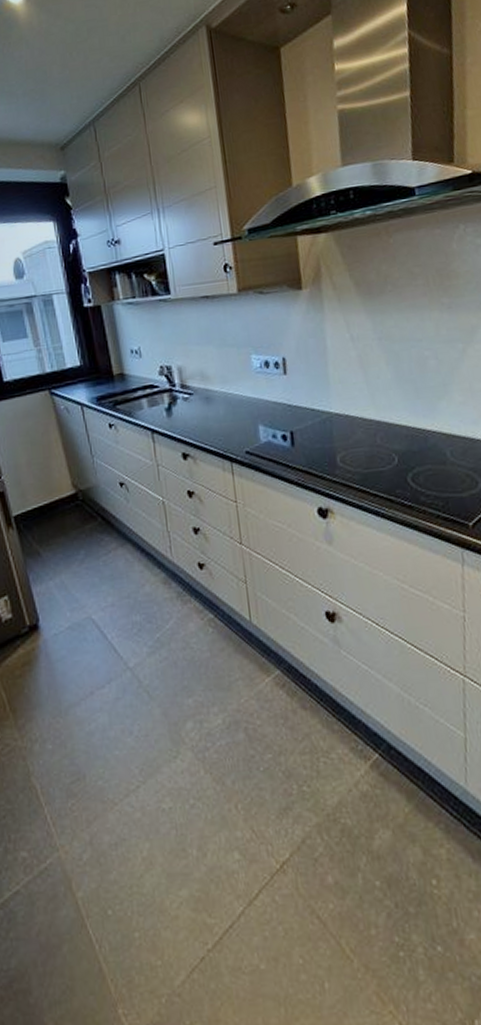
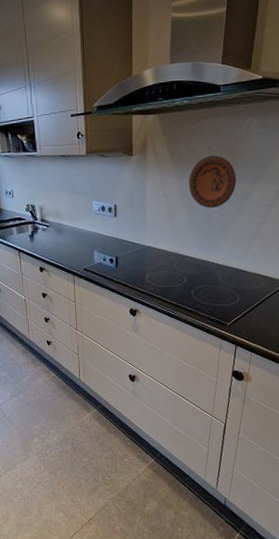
decorative plate: none [384,279,455,354] -> present [189,155,236,209]

